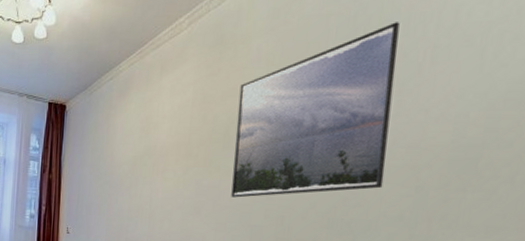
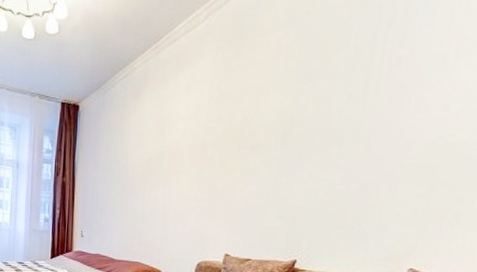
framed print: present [231,22,400,198] -> none [245,11,426,199]

